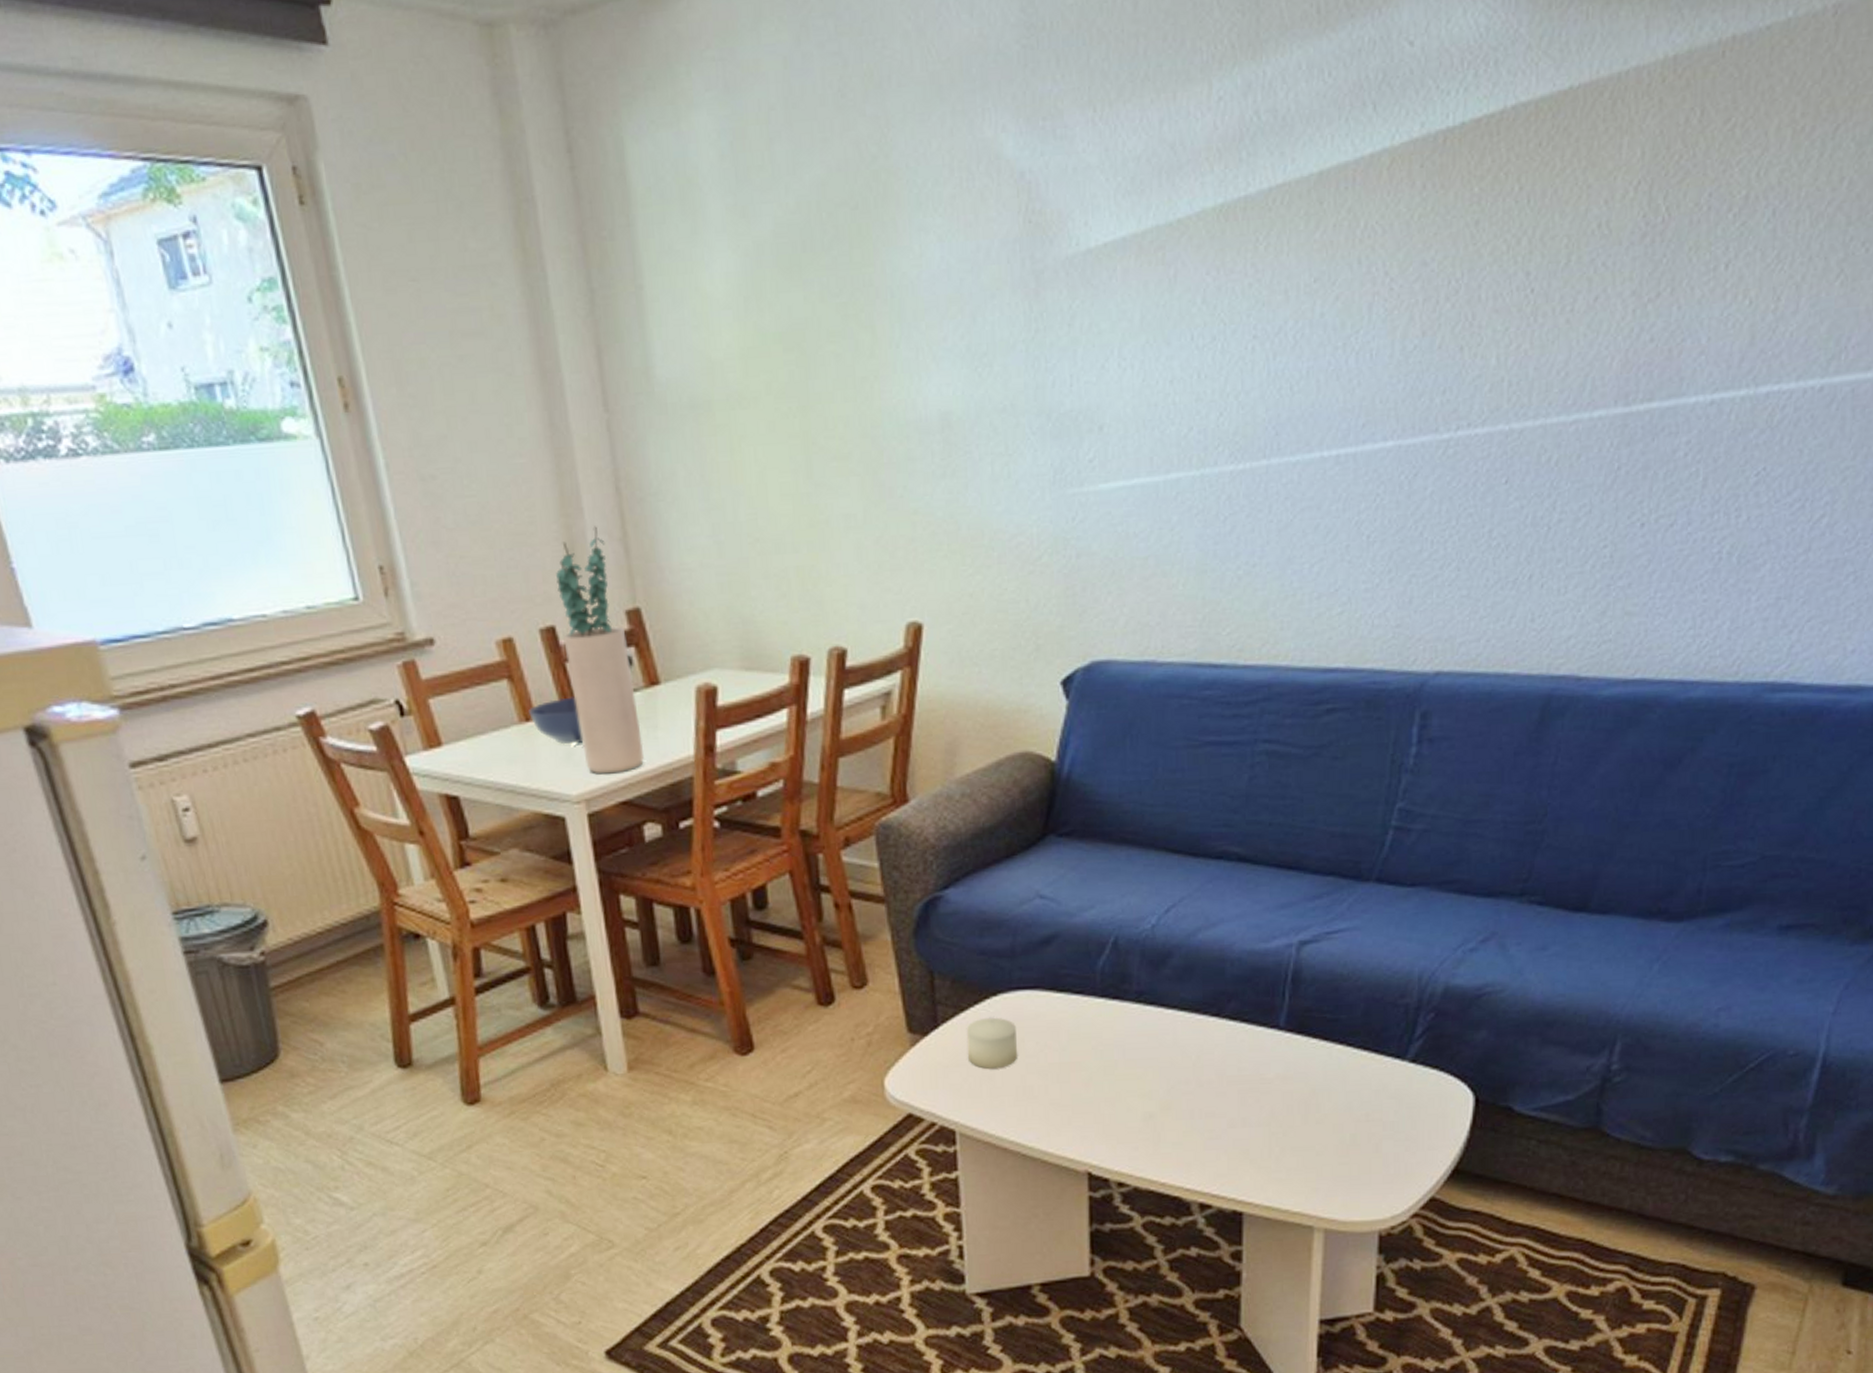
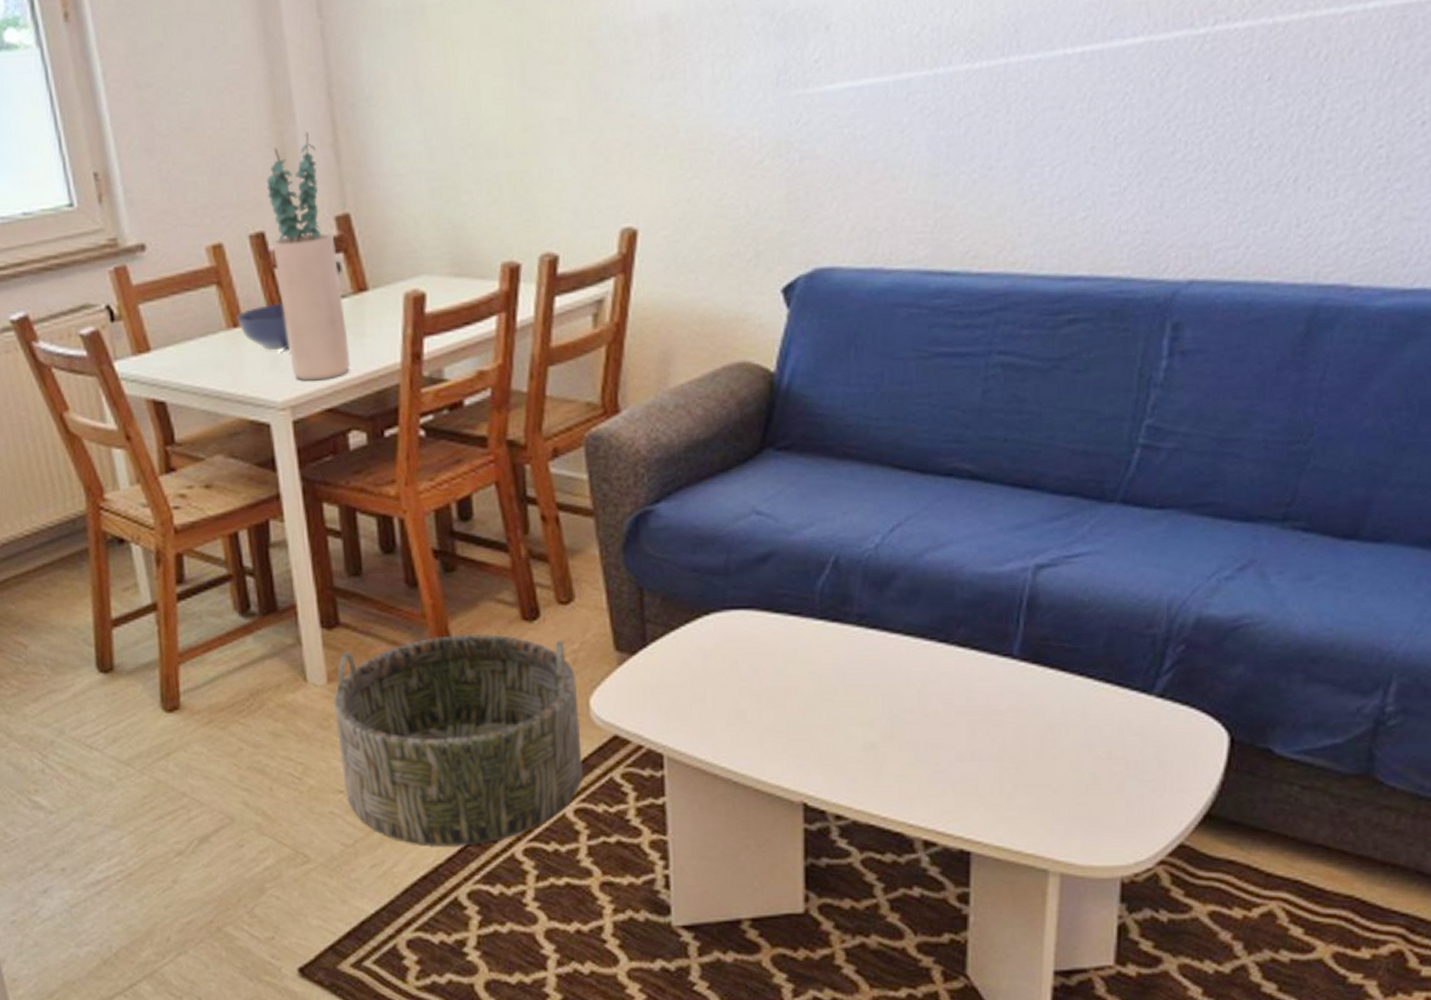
basket: none [634,1019,879,1227] -> present [334,633,583,847]
candle: present [966,1017,1017,1069] -> none [676,637,730,691]

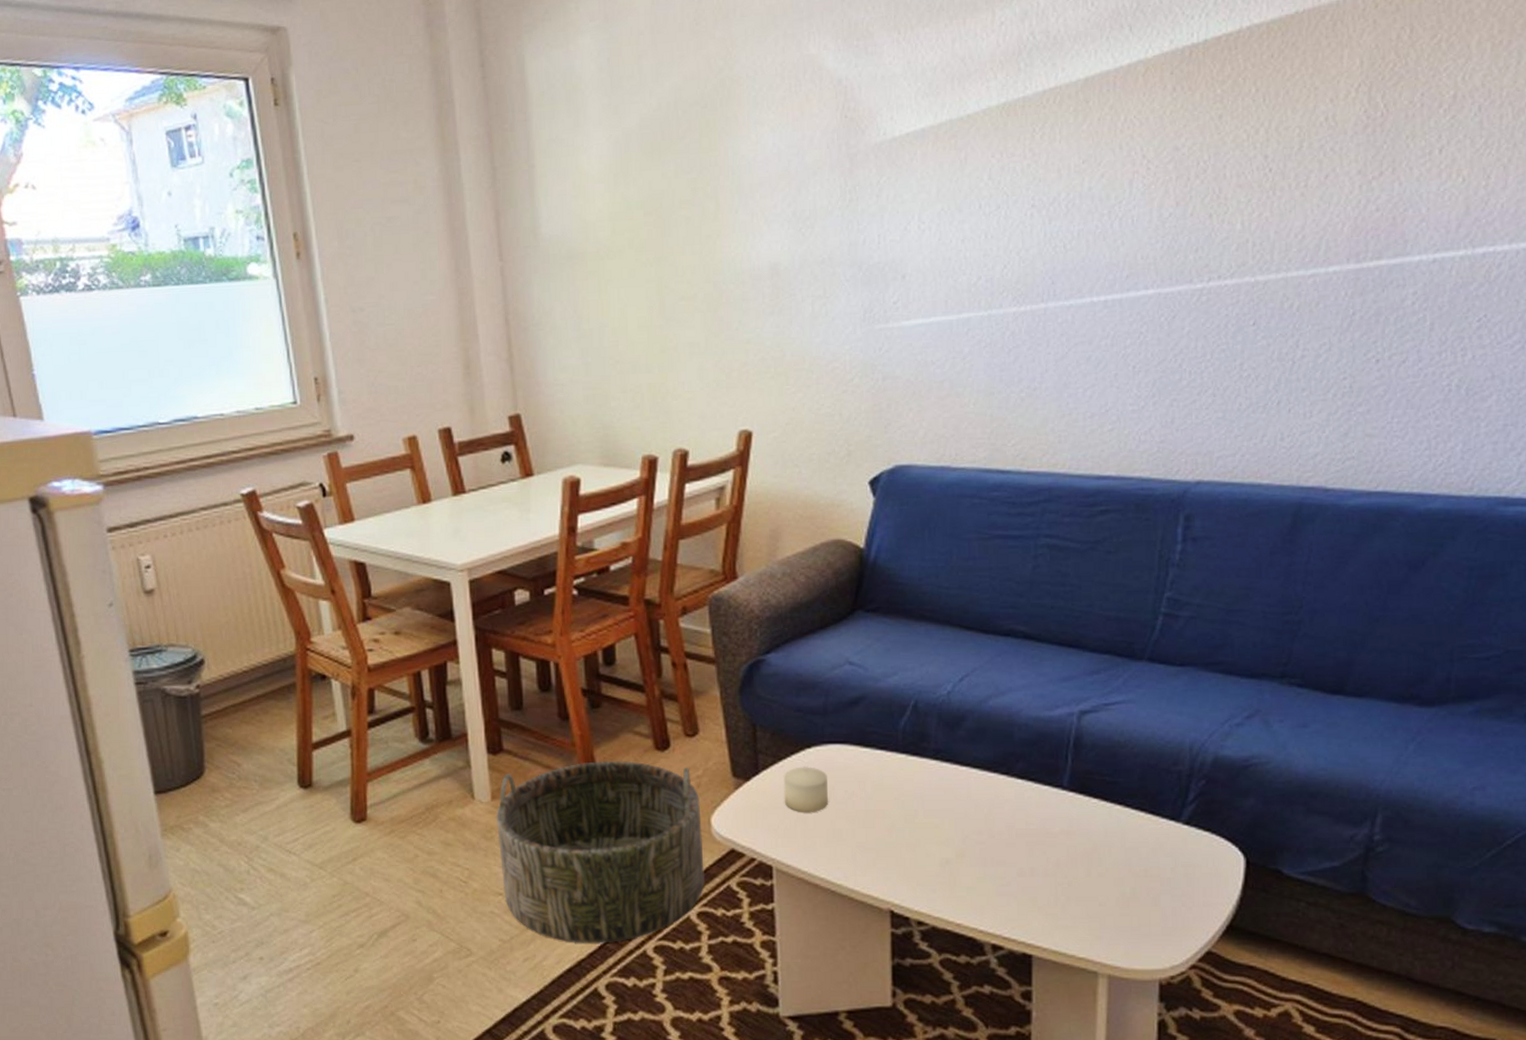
bowl: present [237,303,289,351] -> none [426,484,468,523]
vase: present [267,132,351,381] -> none [454,349,518,548]
candle: none [676,637,730,691] -> present [783,767,828,812]

